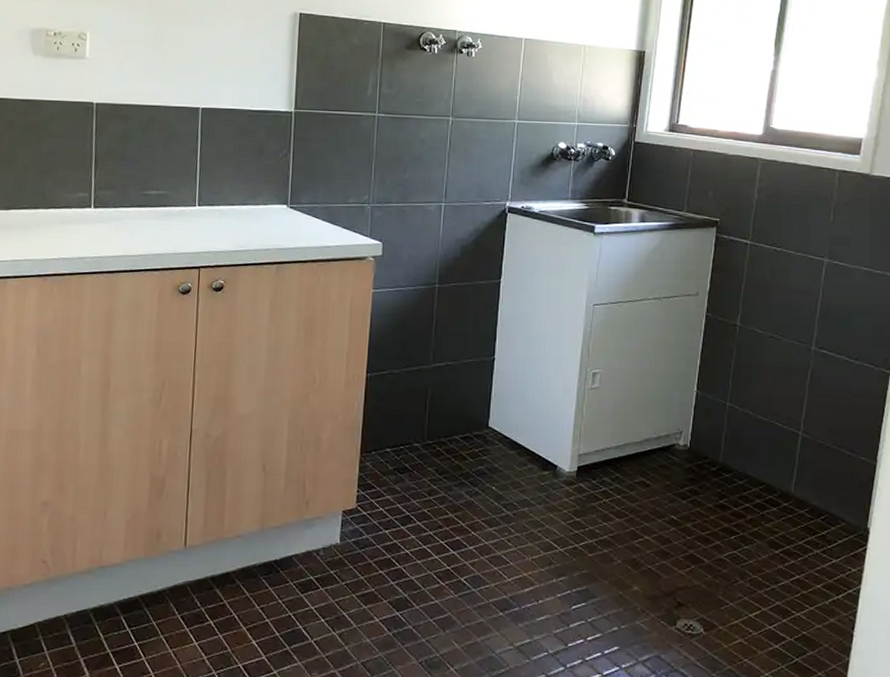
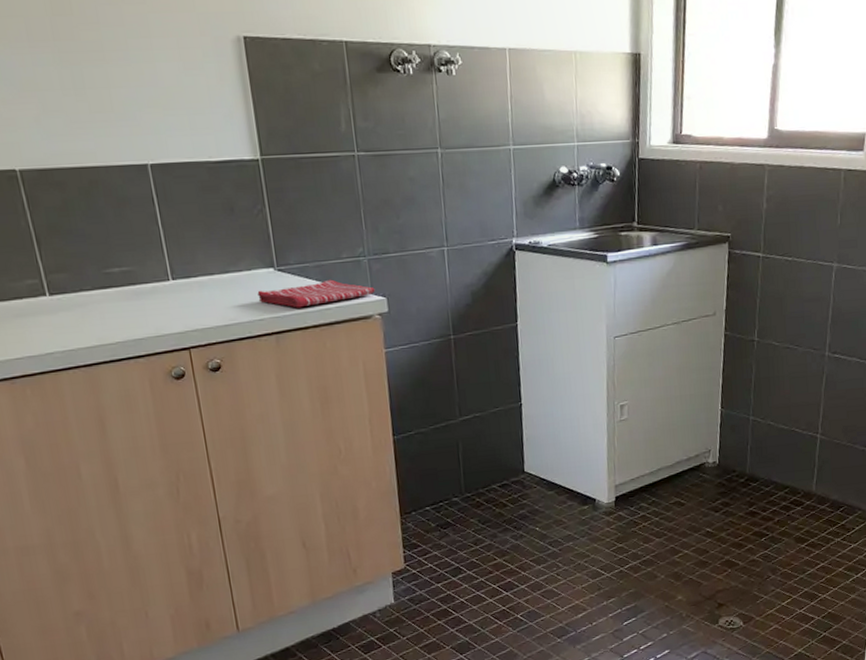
dish towel: none [268,220,373,243] -> present [257,279,375,308]

